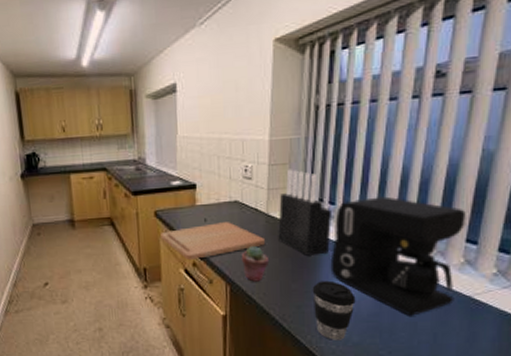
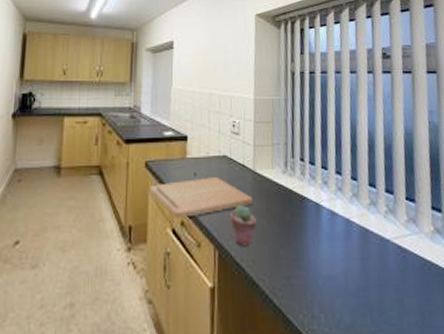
knife block: present [278,169,331,256] -> none [264,127,314,218]
coffee cup: present [312,280,356,340] -> none [300,247,343,321]
coffee maker: present [330,196,466,316] -> none [315,159,433,291]

